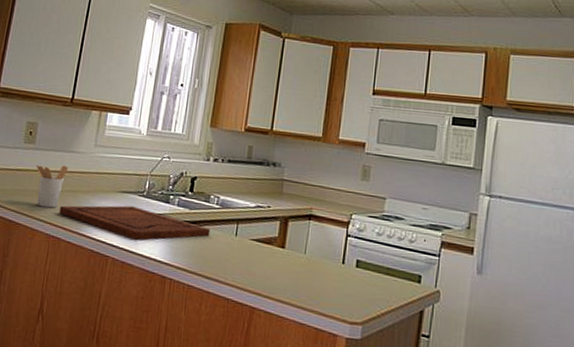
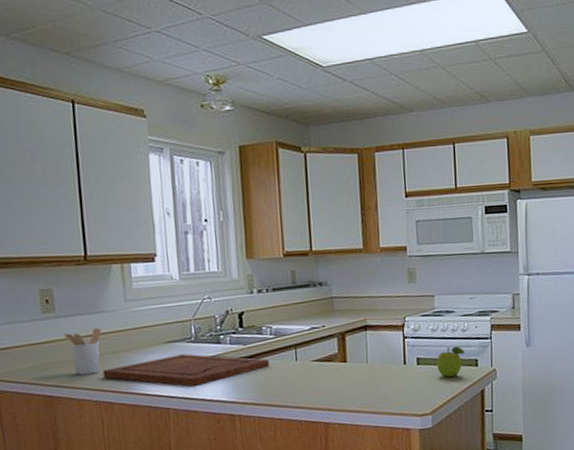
fruit: none [376,255,408,290] -> present [437,346,465,378]

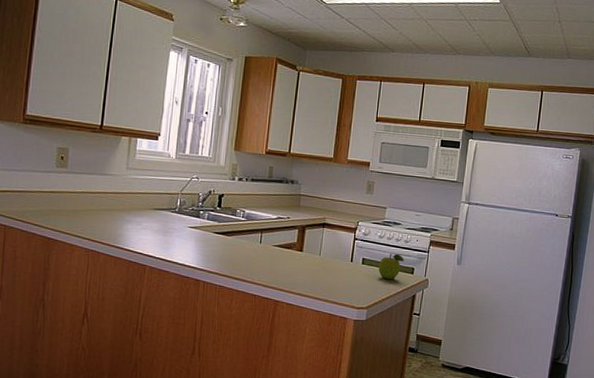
utensil holder: present [63,327,101,376] -> none [70,187,102,226]
cutting board: present [102,354,270,386] -> none [96,221,238,250]

